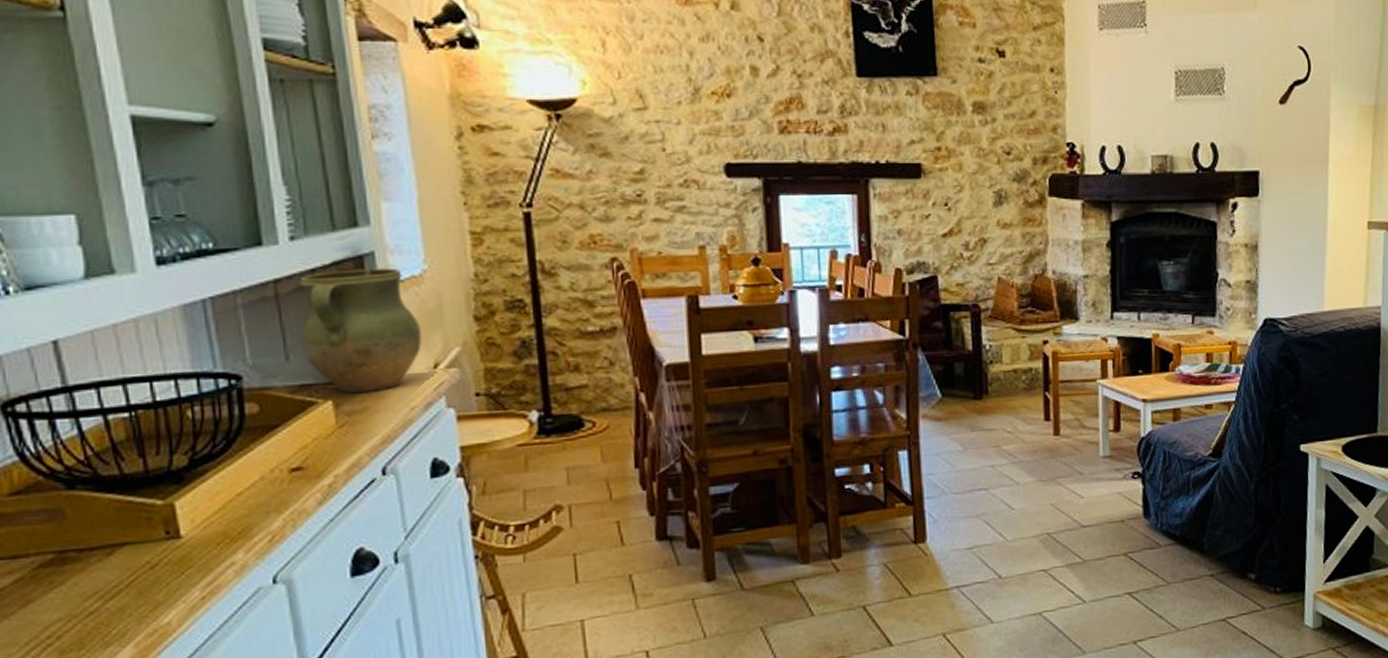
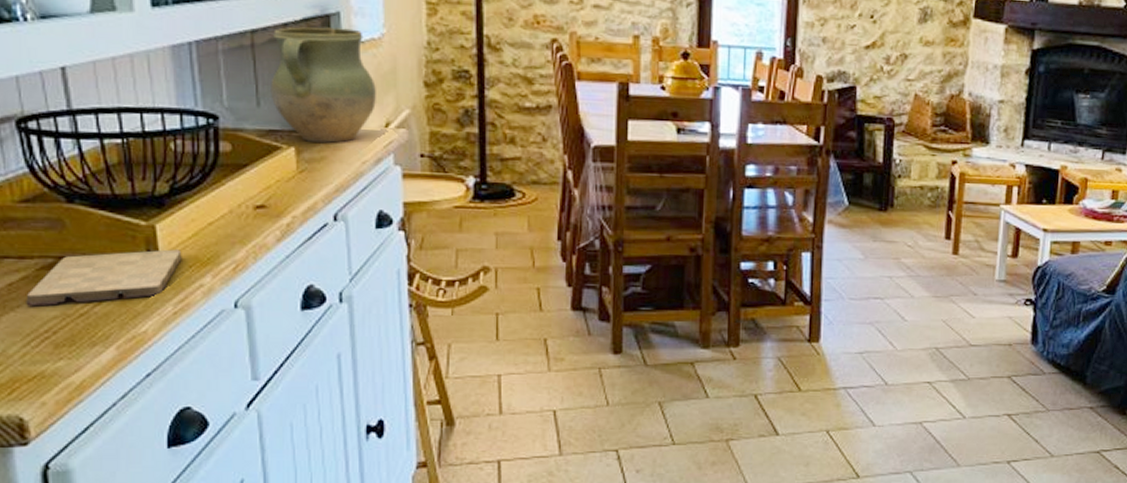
cutting board: none [21,526,208,612] -> present [26,249,182,307]

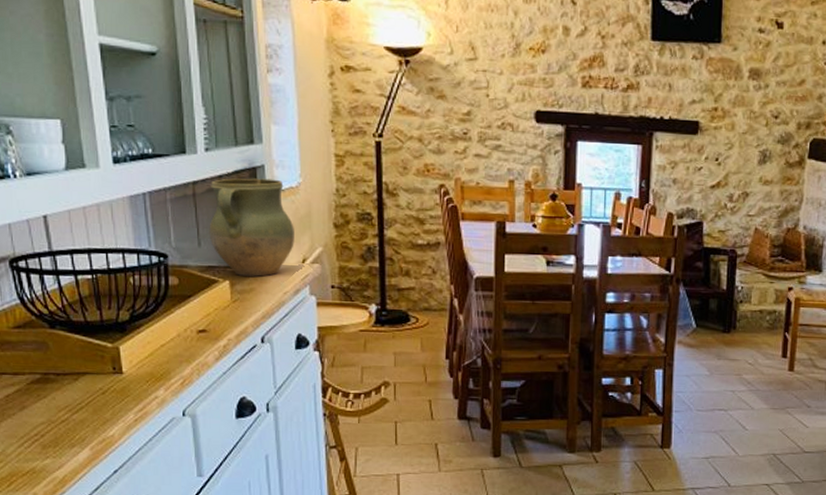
cutting board: present [26,249,182,307] -> none [19,367,141,414]

